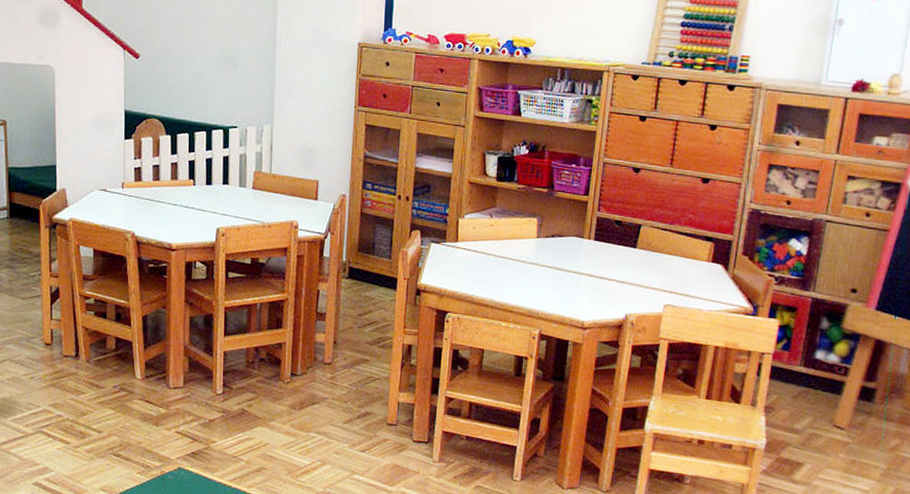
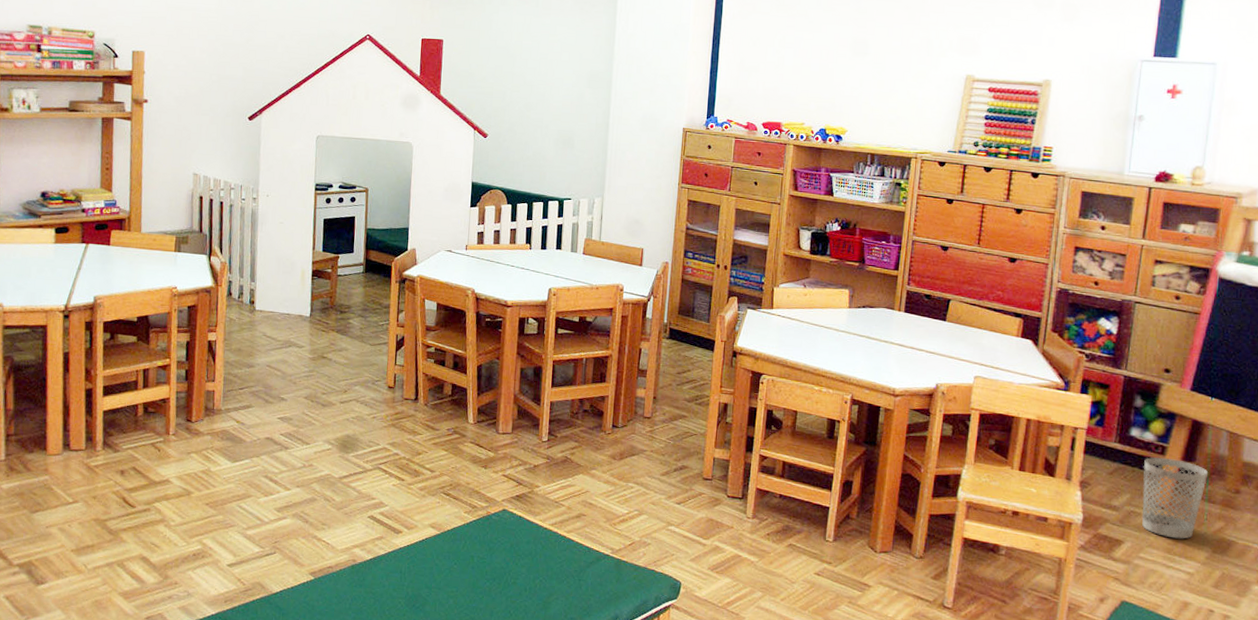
wastebasket: none [822,379,887,458] -> present [1141,457,1208,539]

